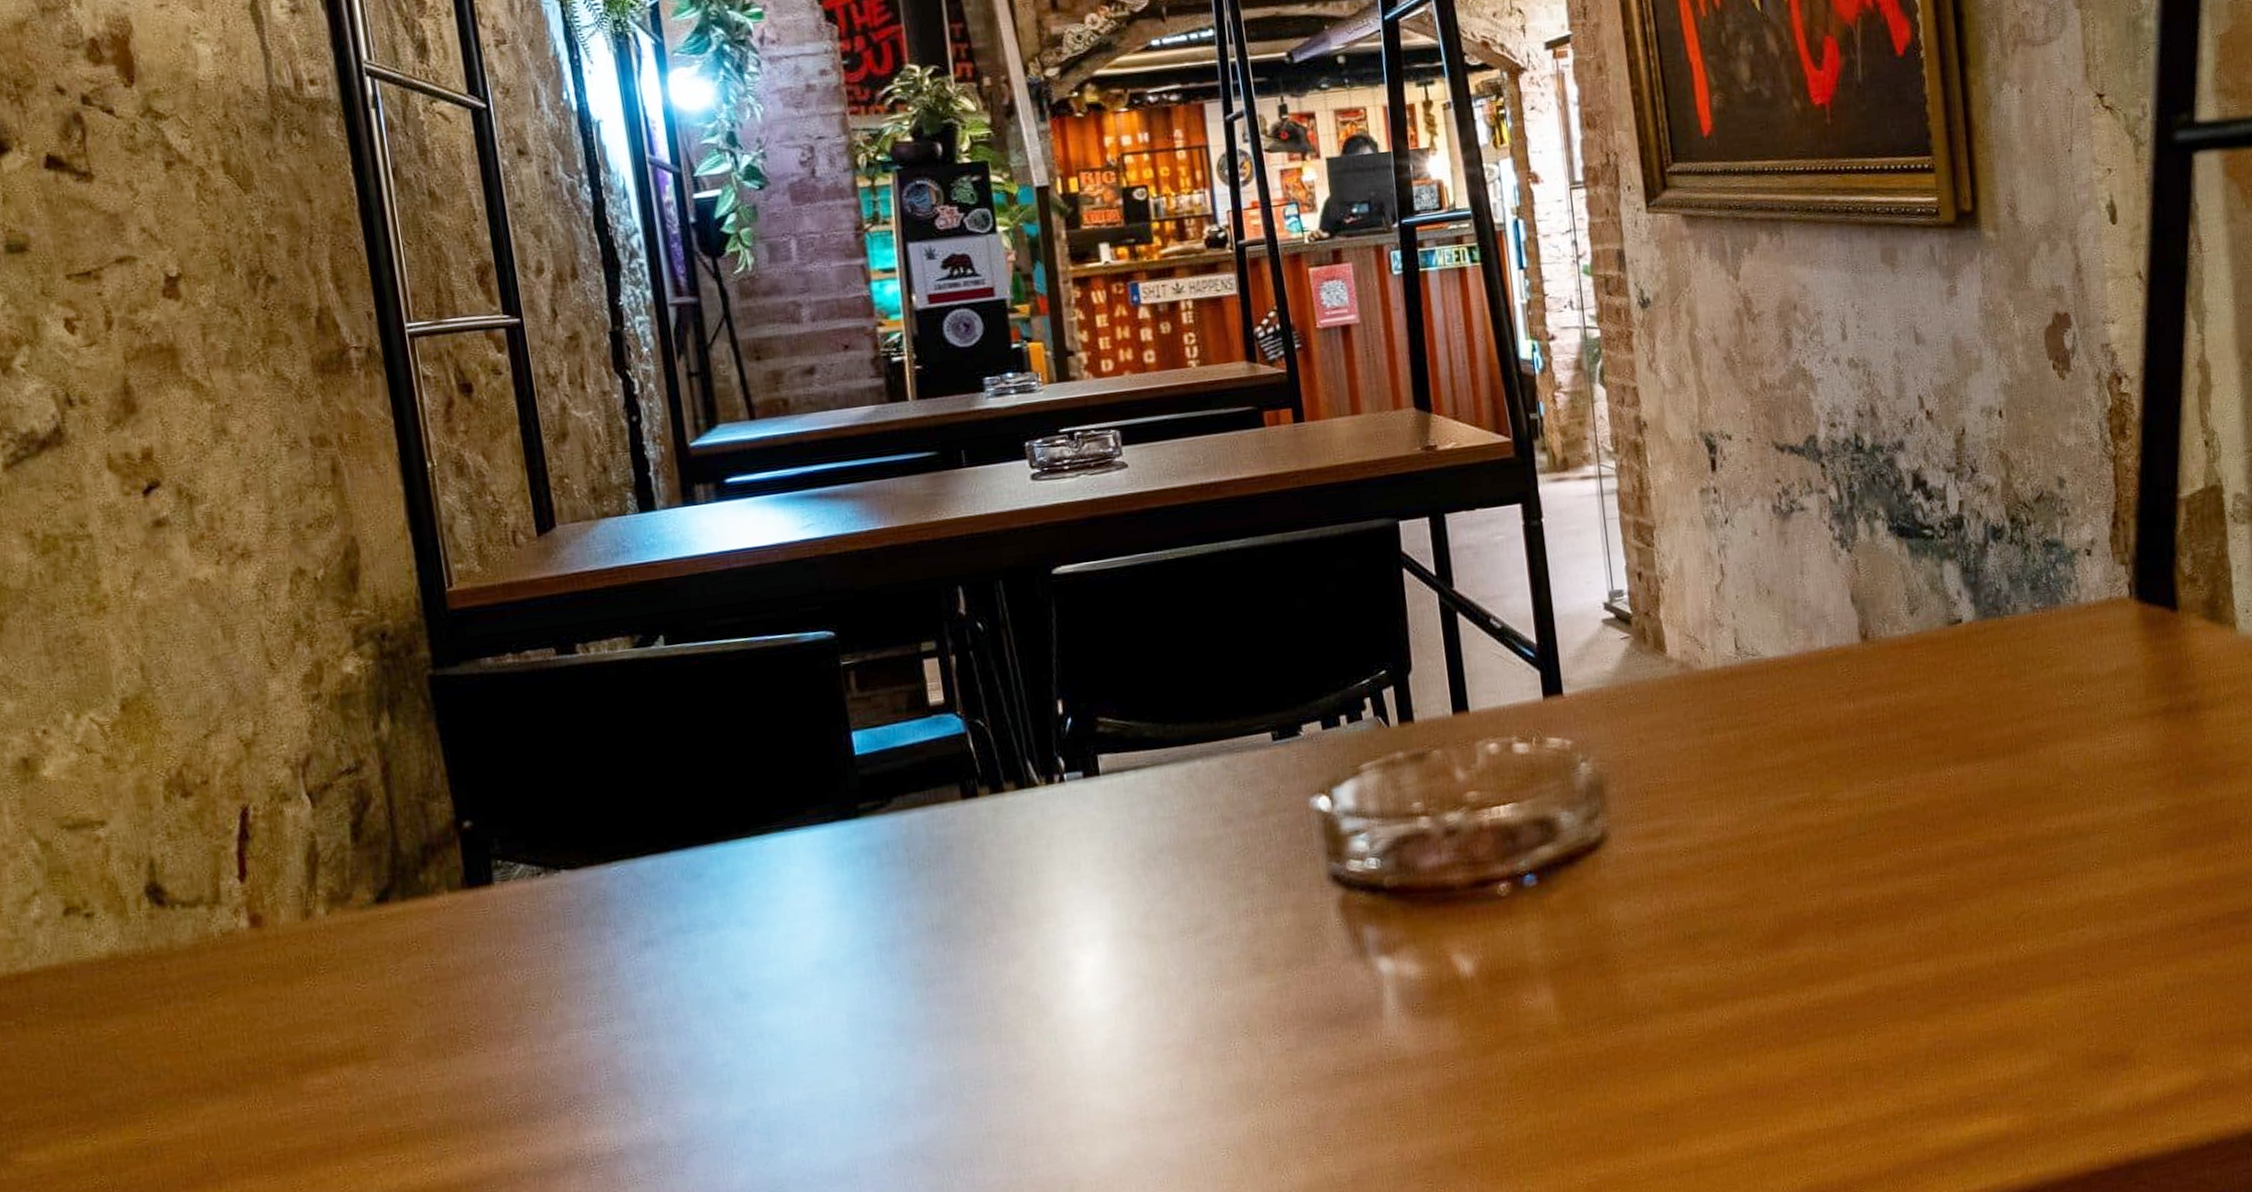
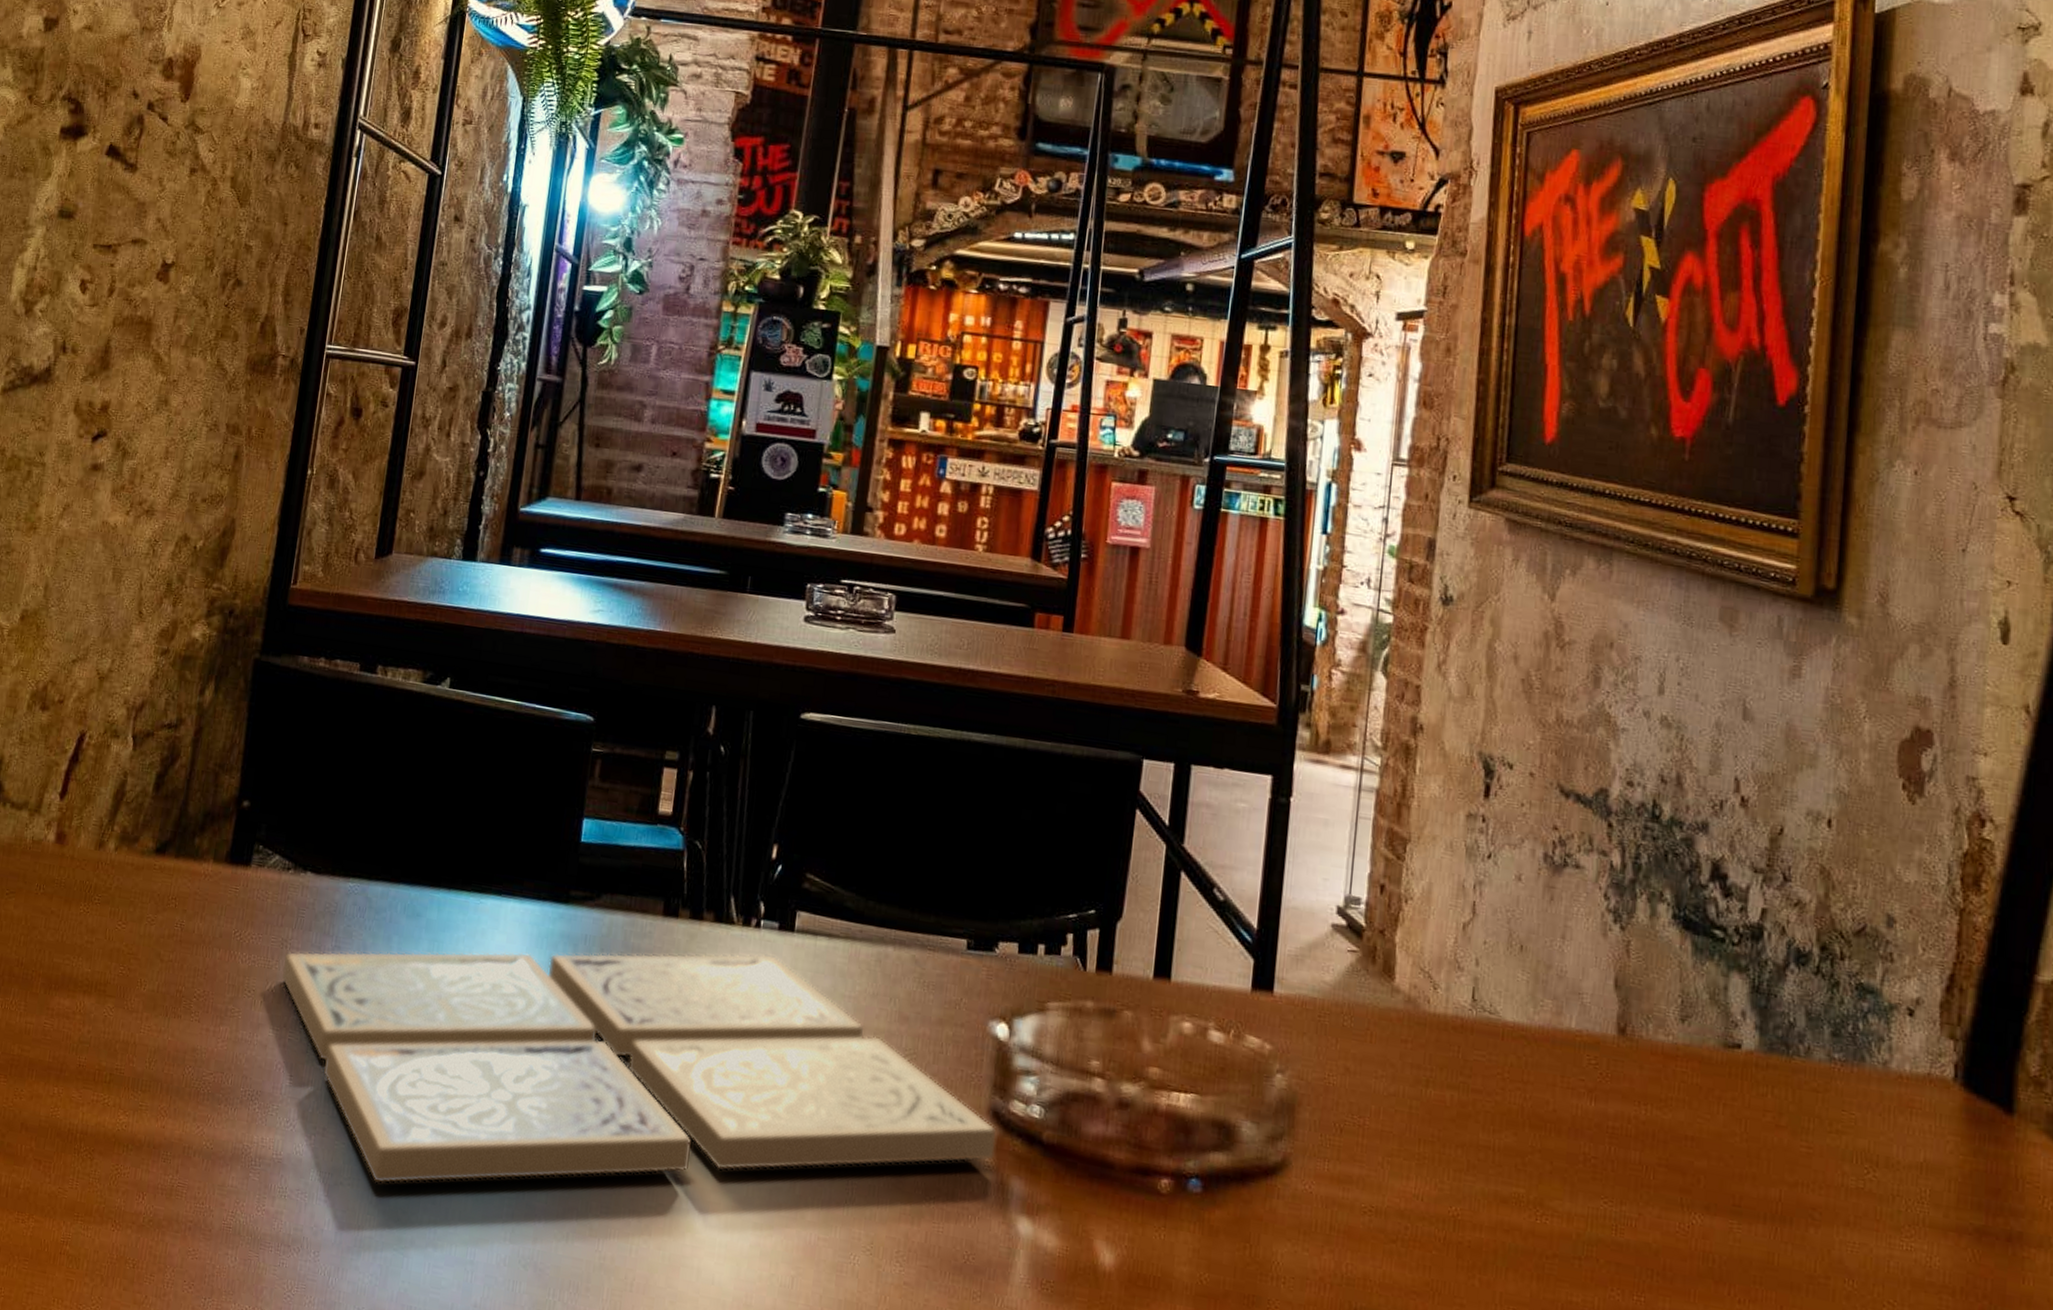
drink coaster: none [561,803,1343,1137] -> present [281,951,997,1184]

